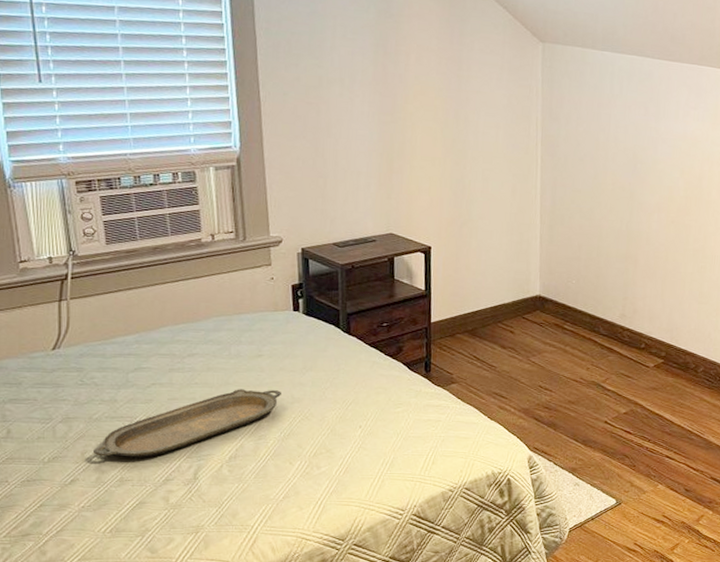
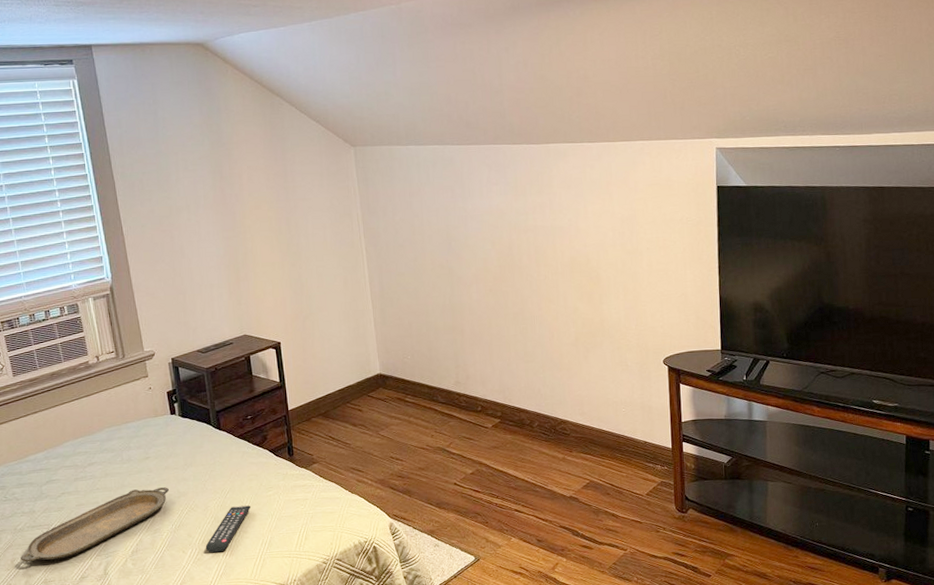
remote control: none [316,420,376,468] -> present [205,505,251,553]

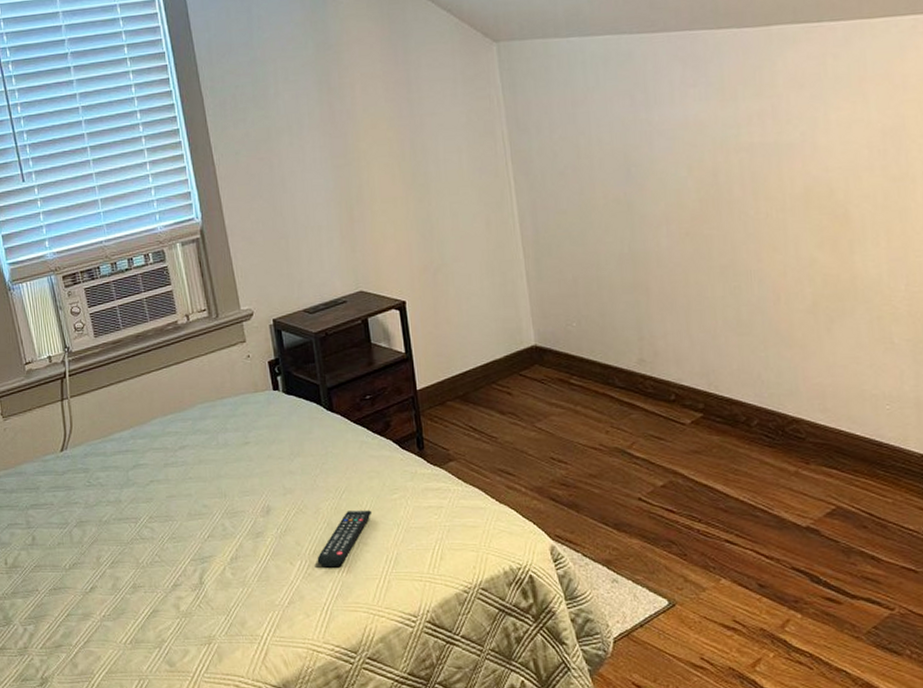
serving tray: present [20,487,169,562] -> none [107,481,273,562]

